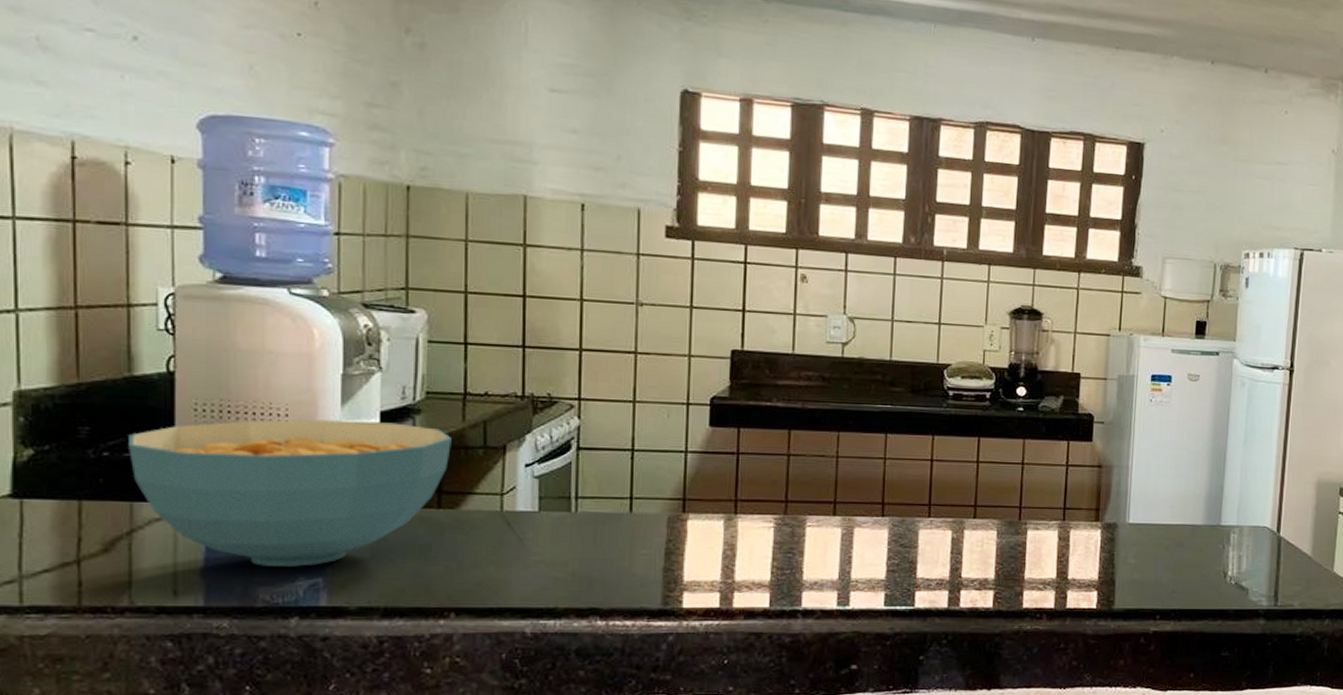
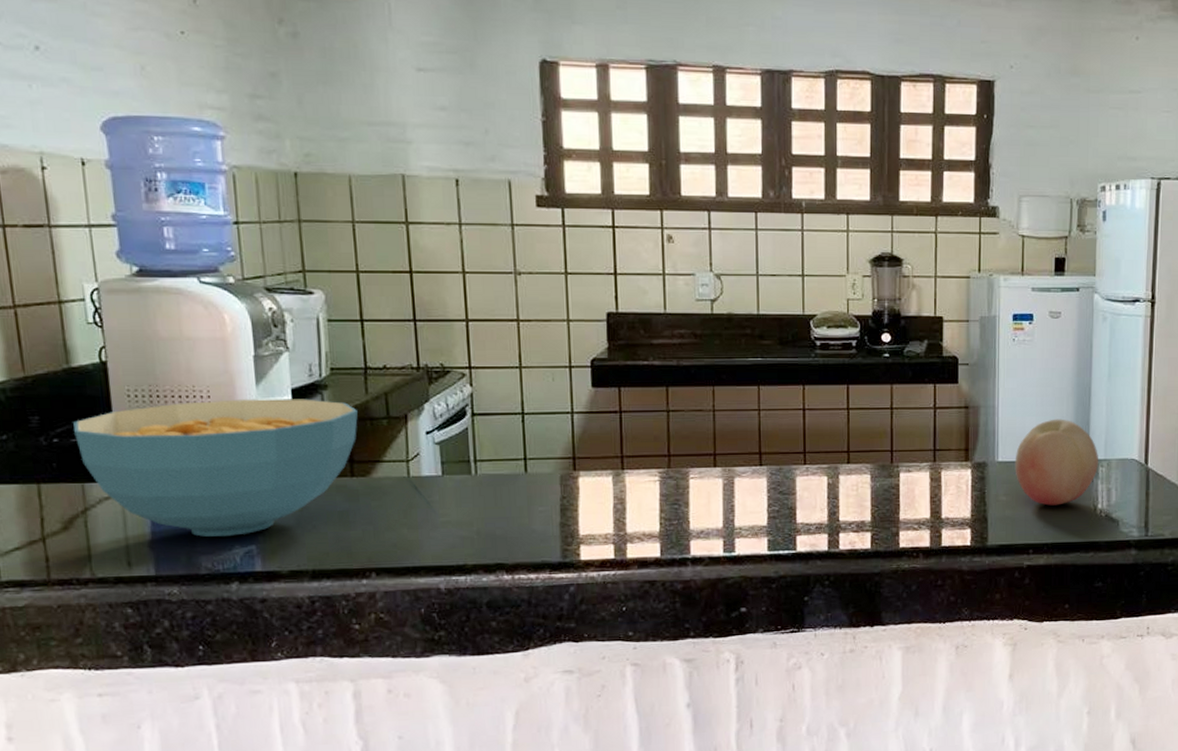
fruit: none [1145,482,1231,571] -> present [1015,419,1098,506]

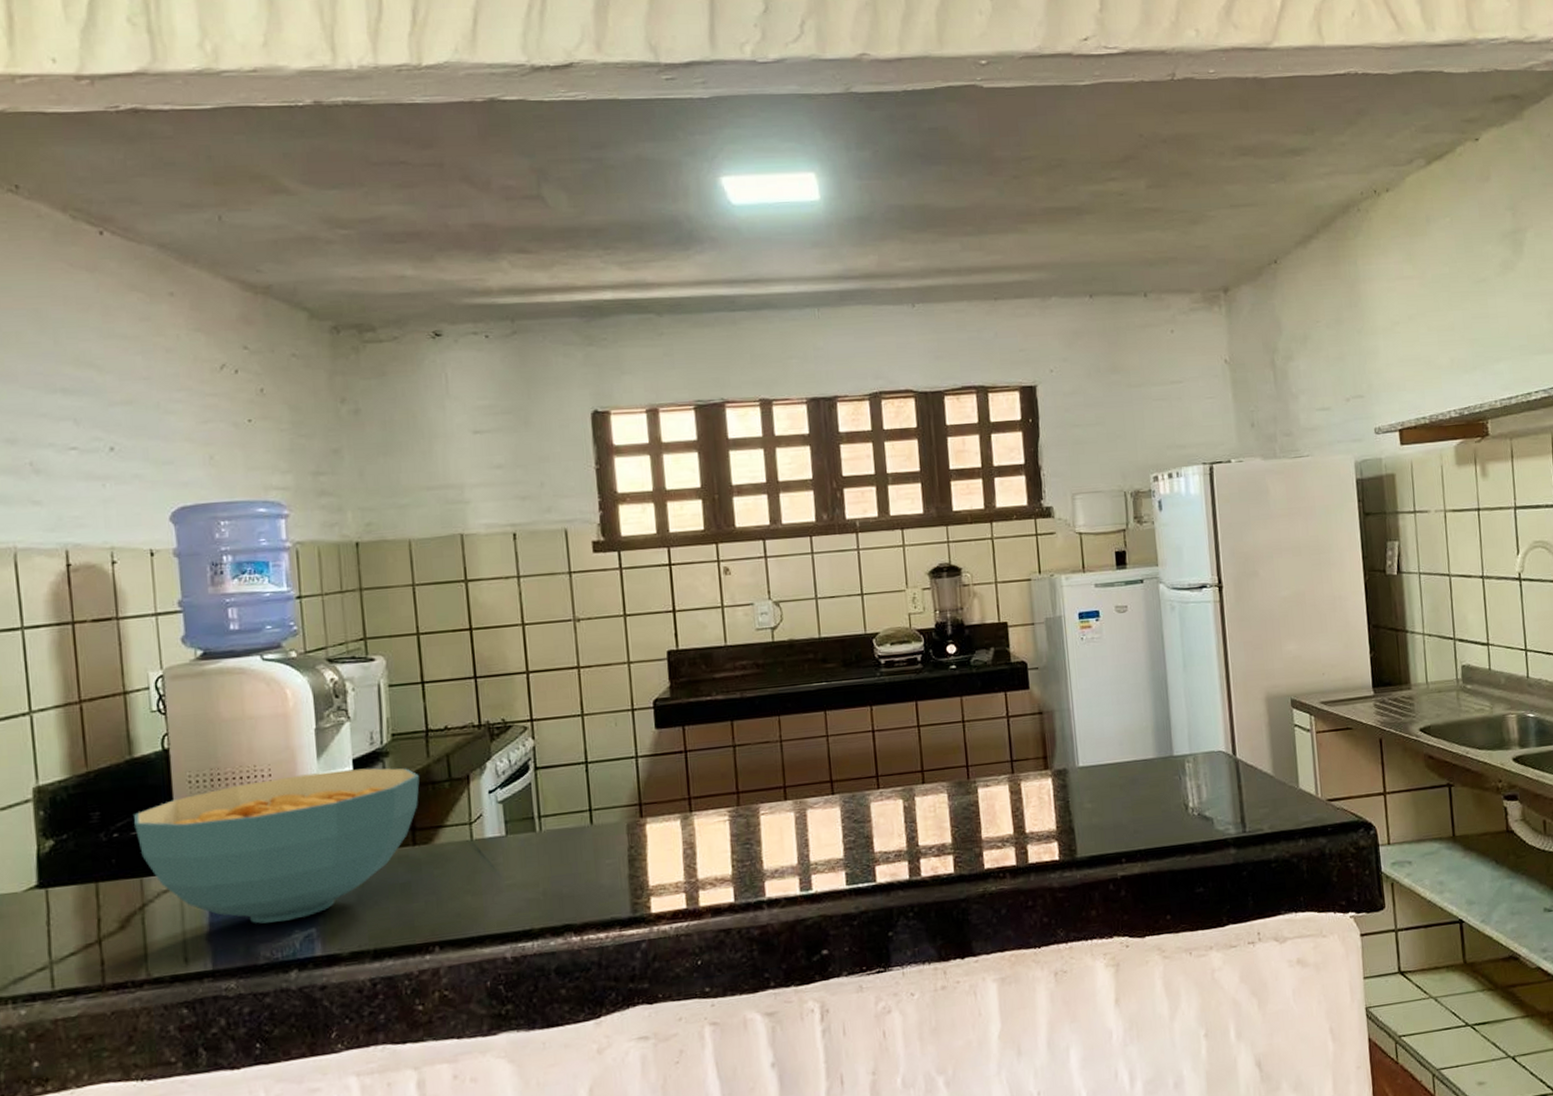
fruit: present [1015,419,1098,506] -> none [1096,715,1184,809]

